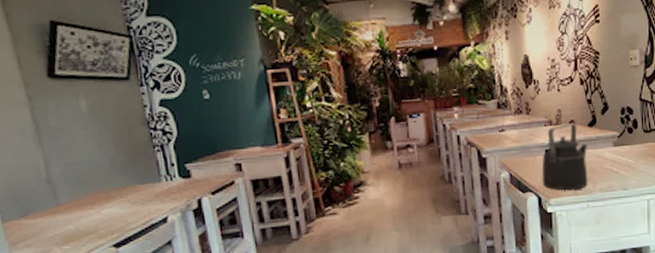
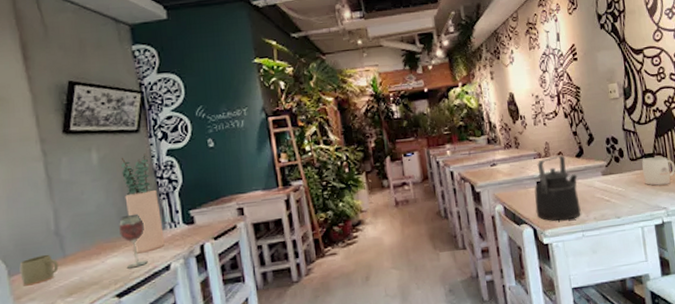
mug: none [12,202,53,233] -> present [19,254,59,286]
vase: none [111,103,161,205] -> present [121,153,165,254]
wineglass: none [112,165,144,220] -> present [118,213,148,269]

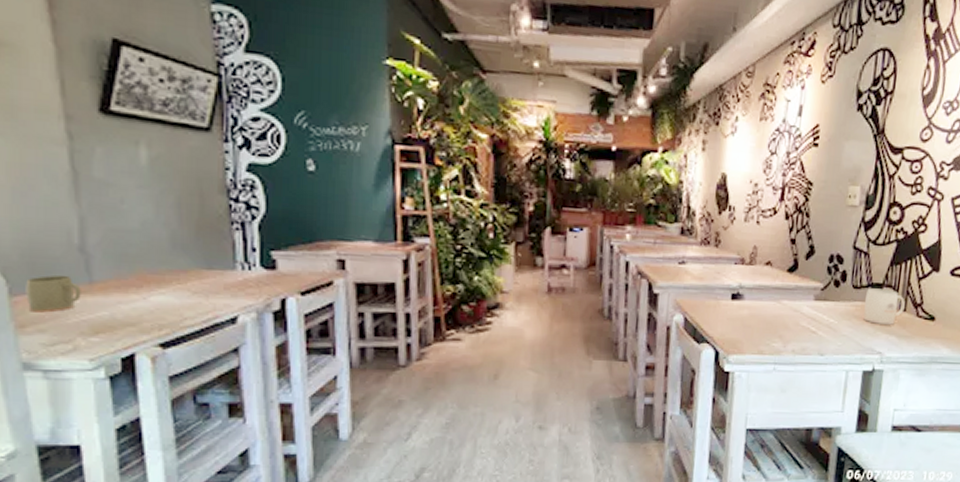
wineglass: present [118,213,148,269] -> none [169,242,207,313]
vase: present [121,153,165,254] -> none [181,161,233,296]
kettle: present [534,155,581,222] -> none [723,265,784,348]

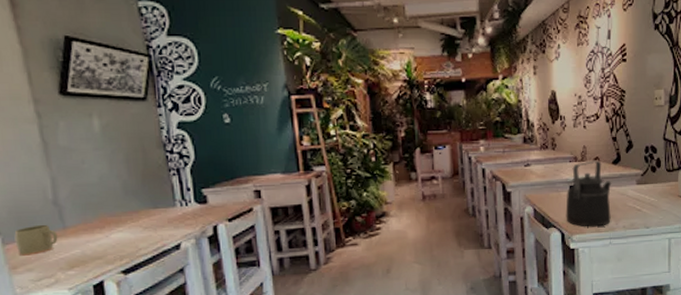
kettle: none [723,265,784,348] -> present [566,160,612,227]

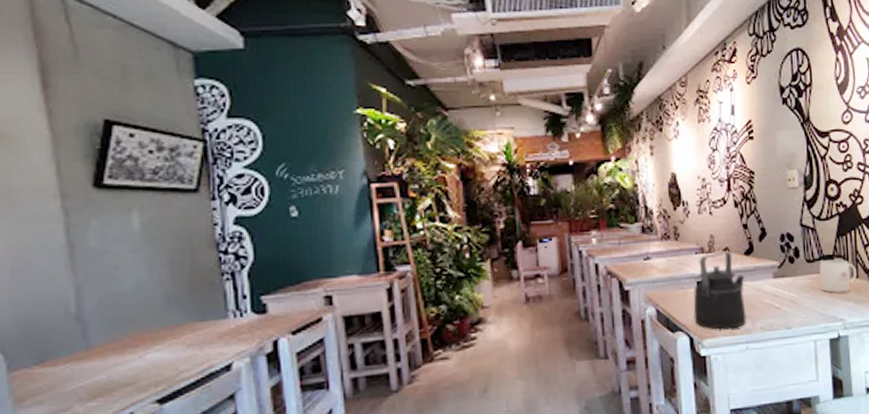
mug: present [14,224,58,256] -> none [23,344,79,385]

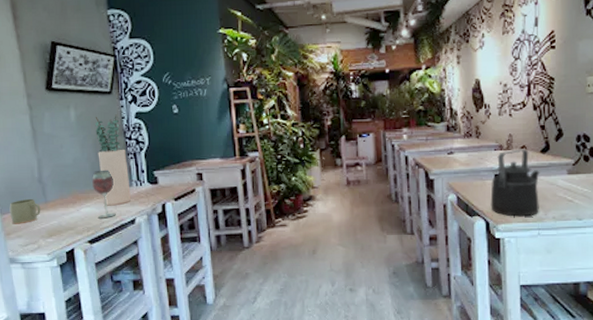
mug: none [23,344,79,385] -> present [9,198,41,224]
wineglass: none [163,297,202,367] -> present [91,170,116,219]
vase: none [172,220,226,348] -> present [95,114,131,206]

